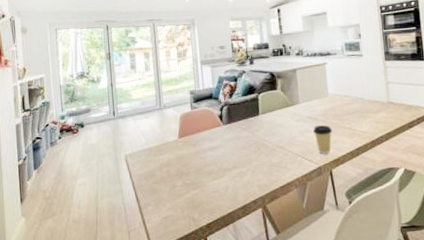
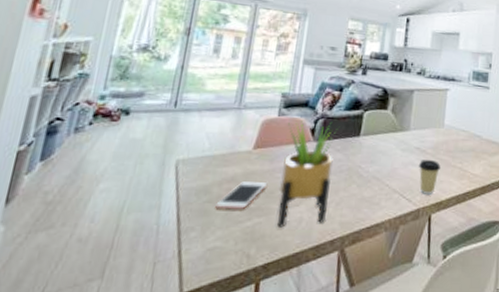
cell phone: none [161,163,196,187] -> present [215,181,268,209]
potted plant: none [200,110,246,195] -> present [277,121,336,228]

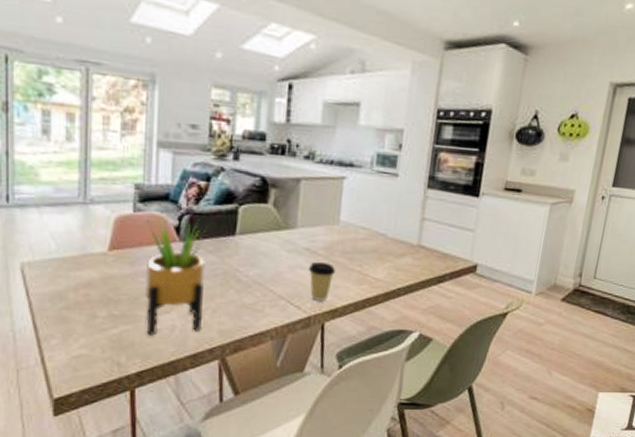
cell phone: present [215,181,268,209] -> none [74,286,131,316]

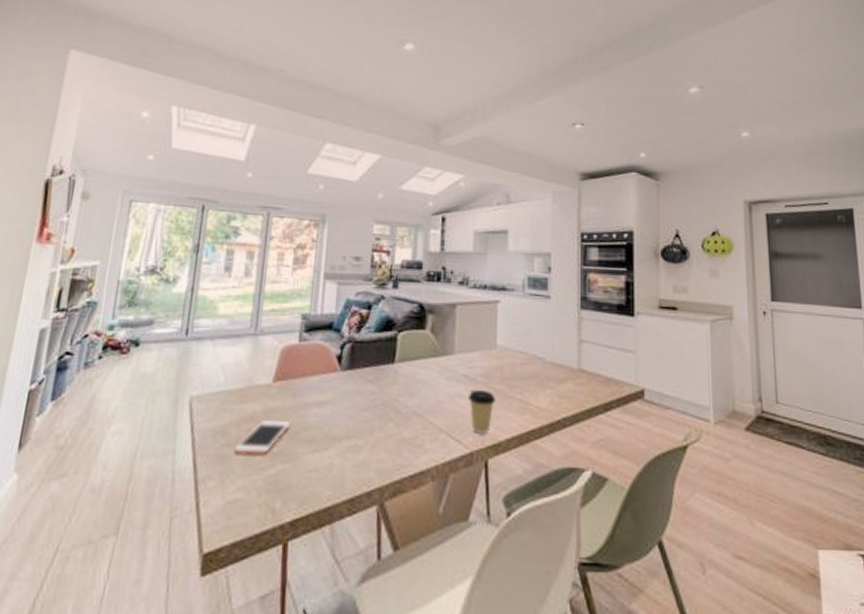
cell phone: none [74,286,131,316] -> present [234,421,291,454]
potted plant: present [146,217,205,336] -> none [305,346,366,476]

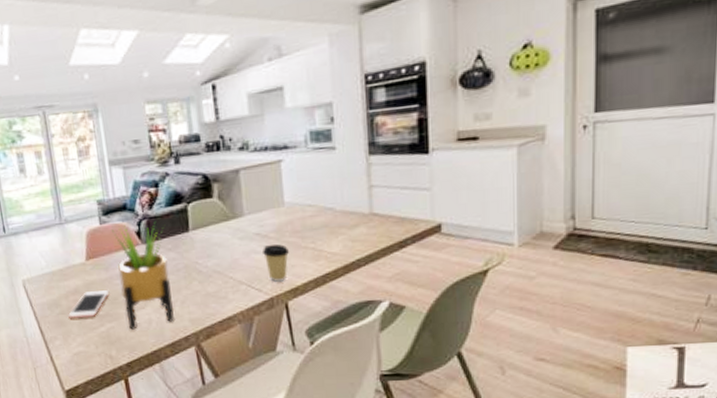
potted plant: none [305,346,366,476] -> present [112,225,174,330]

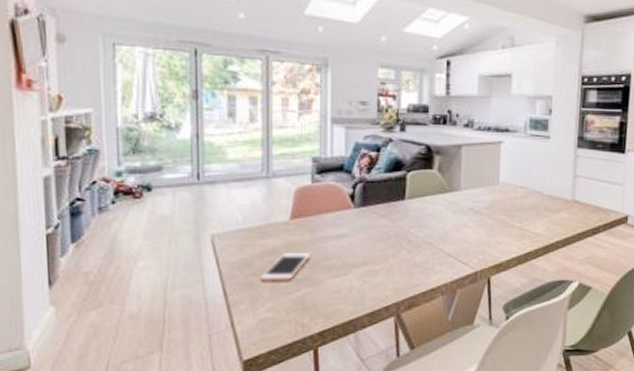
potted plant: present [112,225,174,330] -> none [324,187,378,297]
coffee cup: present [263,244,290,282] -> none [473,221,499,257]

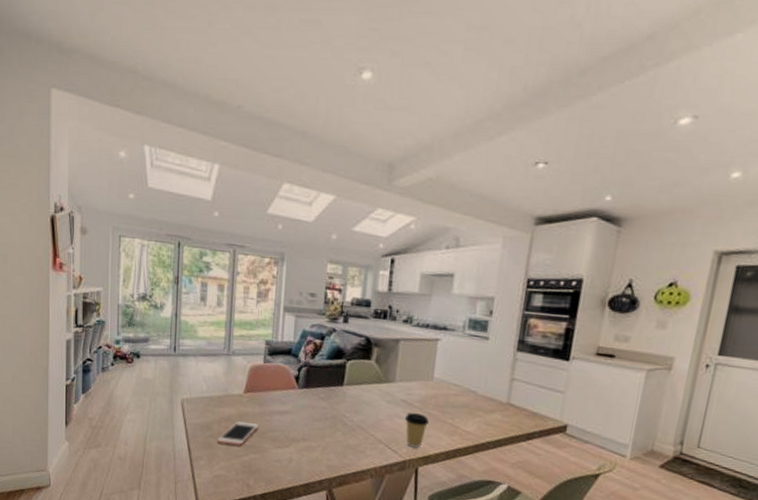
coffee cup: none [473,221,499,257] -> present [405,413,430,448]

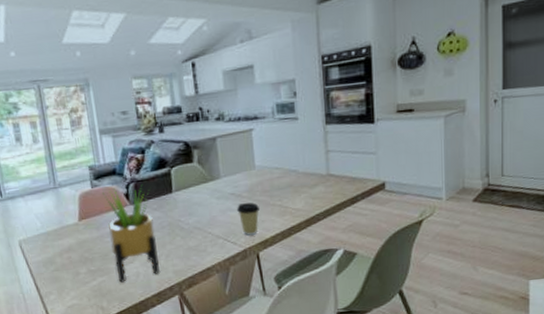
cell phone: present [217,421,260,445] -> none [62,247,101,274]
potted plant: none [270,368,319,465] -> present [103,188,160,283]

